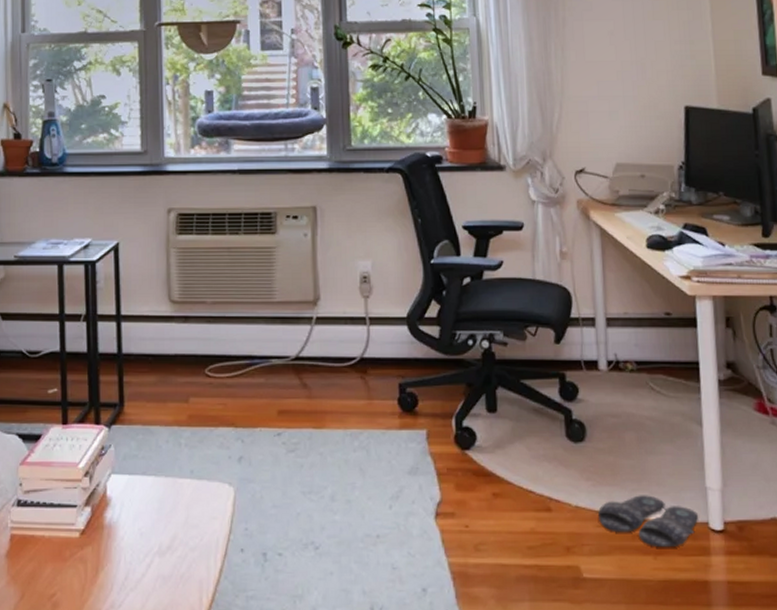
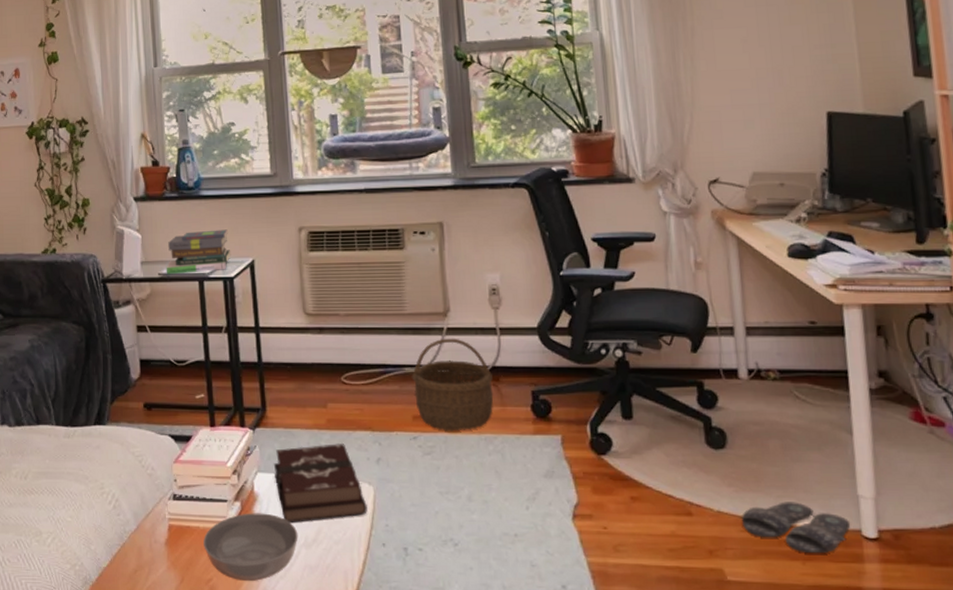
books: none [22,209,95,258] -> present [166,229,231,275]
bowl: none [48,519,152,594] -> present [203,513,298,581]
hardback book: none [128,441,227,528] -> present [273,444,368,522]
wicker basket: none [278,328,361,427] -> present [411,338,494,431]

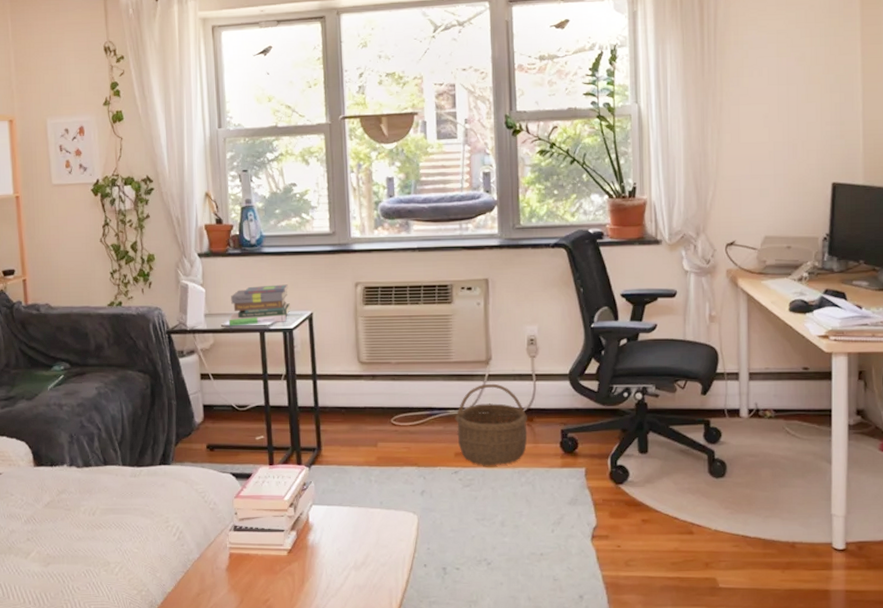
bowl: present [203,513,298,581] -> none [262,541,349,600]
hardback book: present [273,444,368,522] -> none [327,478,412,548]
slippers: present [742,502,851,554] -> none [735,521,824,564]

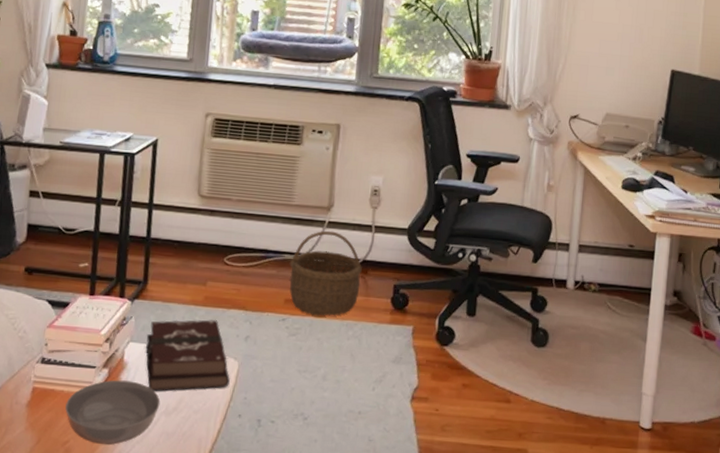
books: present [228,284,291,327] -> none [68,104,137,146]
bowl: none [262,541,349,600] -> present [65,380,161,445]
hardback book: none [327,478,412,548] -> present [146,319,230,391]

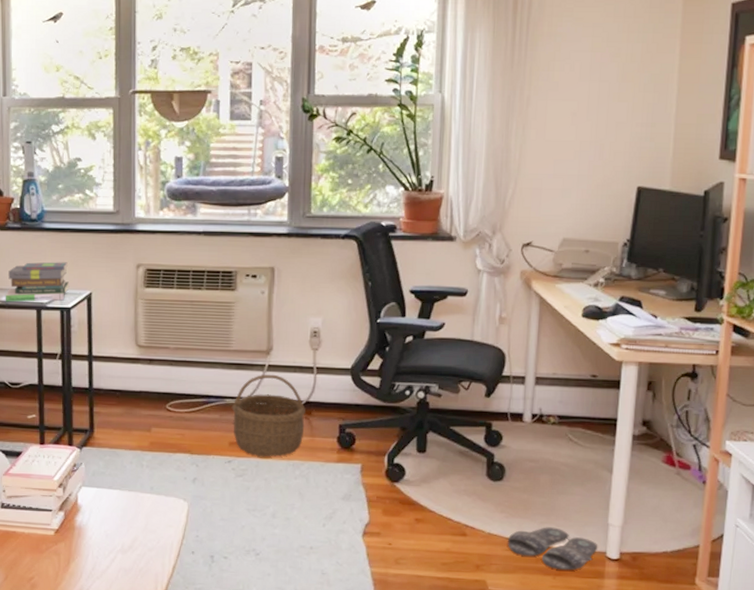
bowl: present [65,380,161,445] -> none [28,521,116,580]
books: none [68,104,137,146] -> present [5,262,70,303]
hardback book: present [146,319,230,391] -> none [97,464,181,531]
slippers: none [549,395,633,440] -> present [508,527,598,571]

